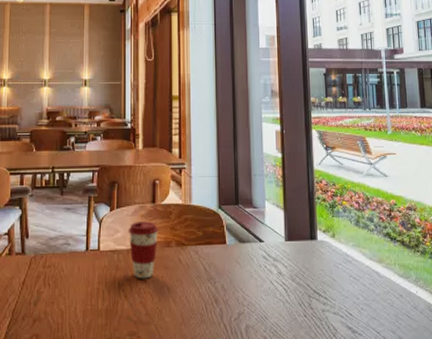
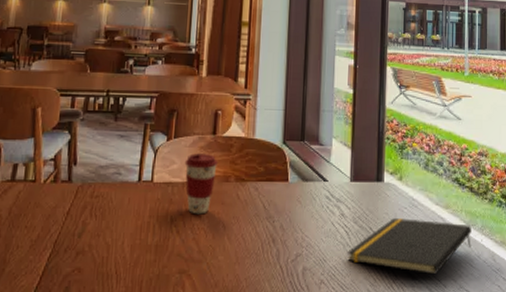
notepad: none [288,274,407,327] -> present [347,218,472,275]

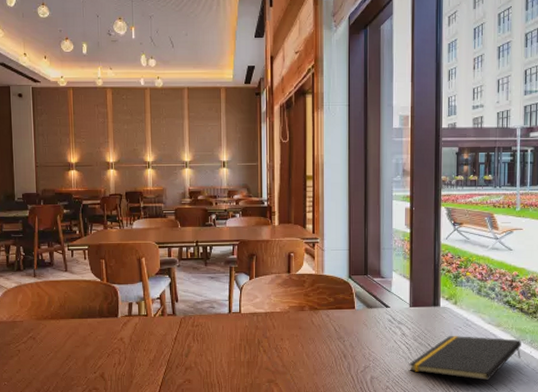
coffee cup: present [184,153,219,215] -> none [266,289,294,337]

